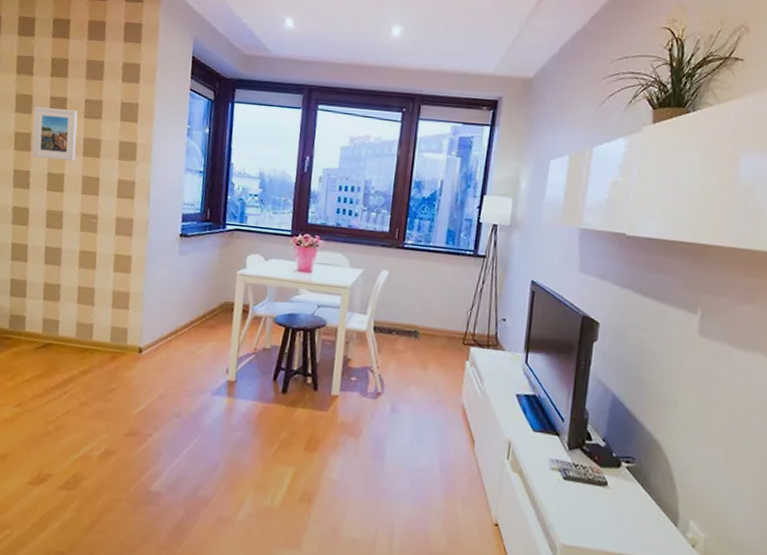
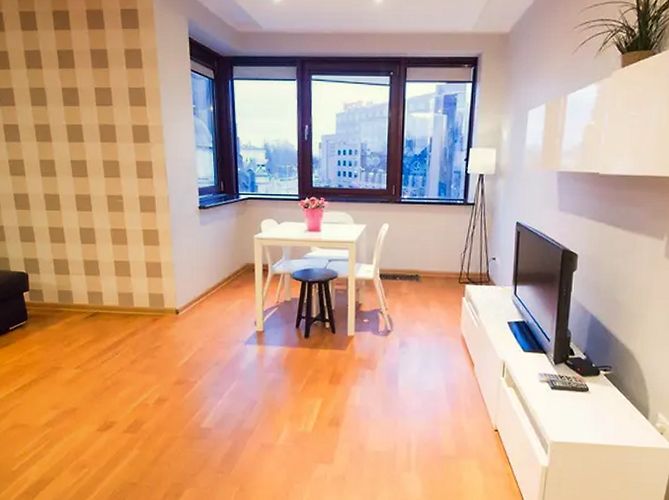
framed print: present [32,107,78,161] -> none [48,99,93,147]

